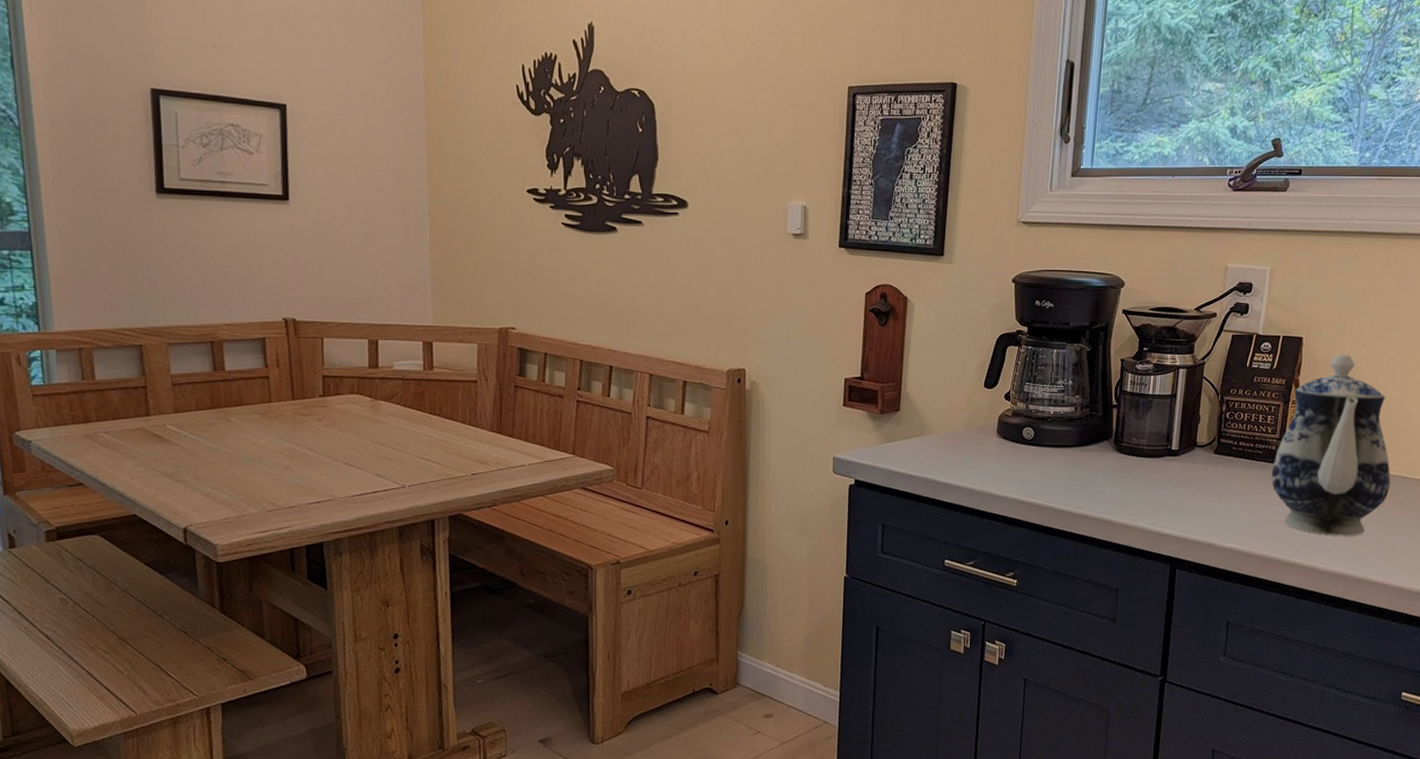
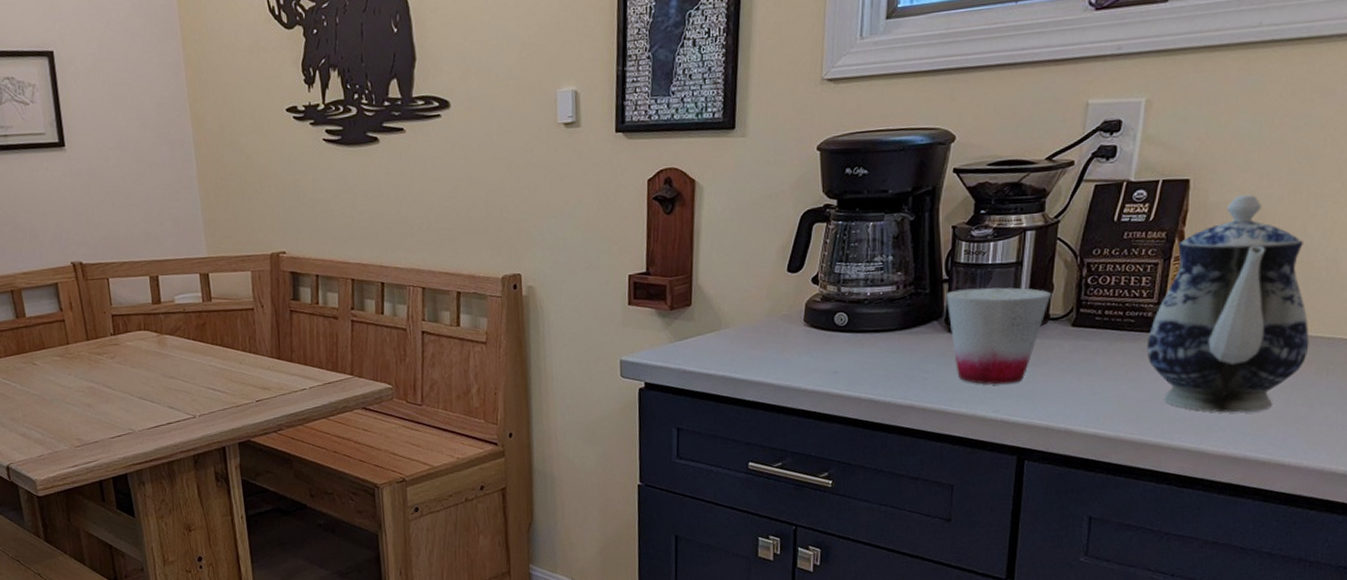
cup: none [1115,414,1199,501] -> present [946,287,1052,385]

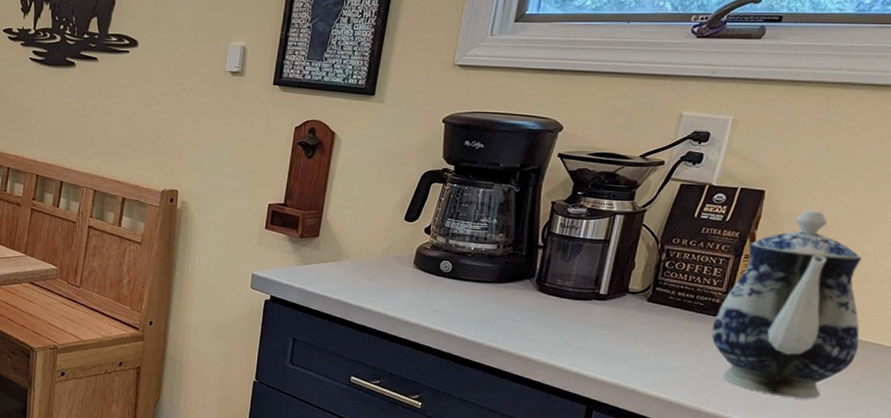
cup: present [946,287,1052,385] -> none [539,256,633,343]

